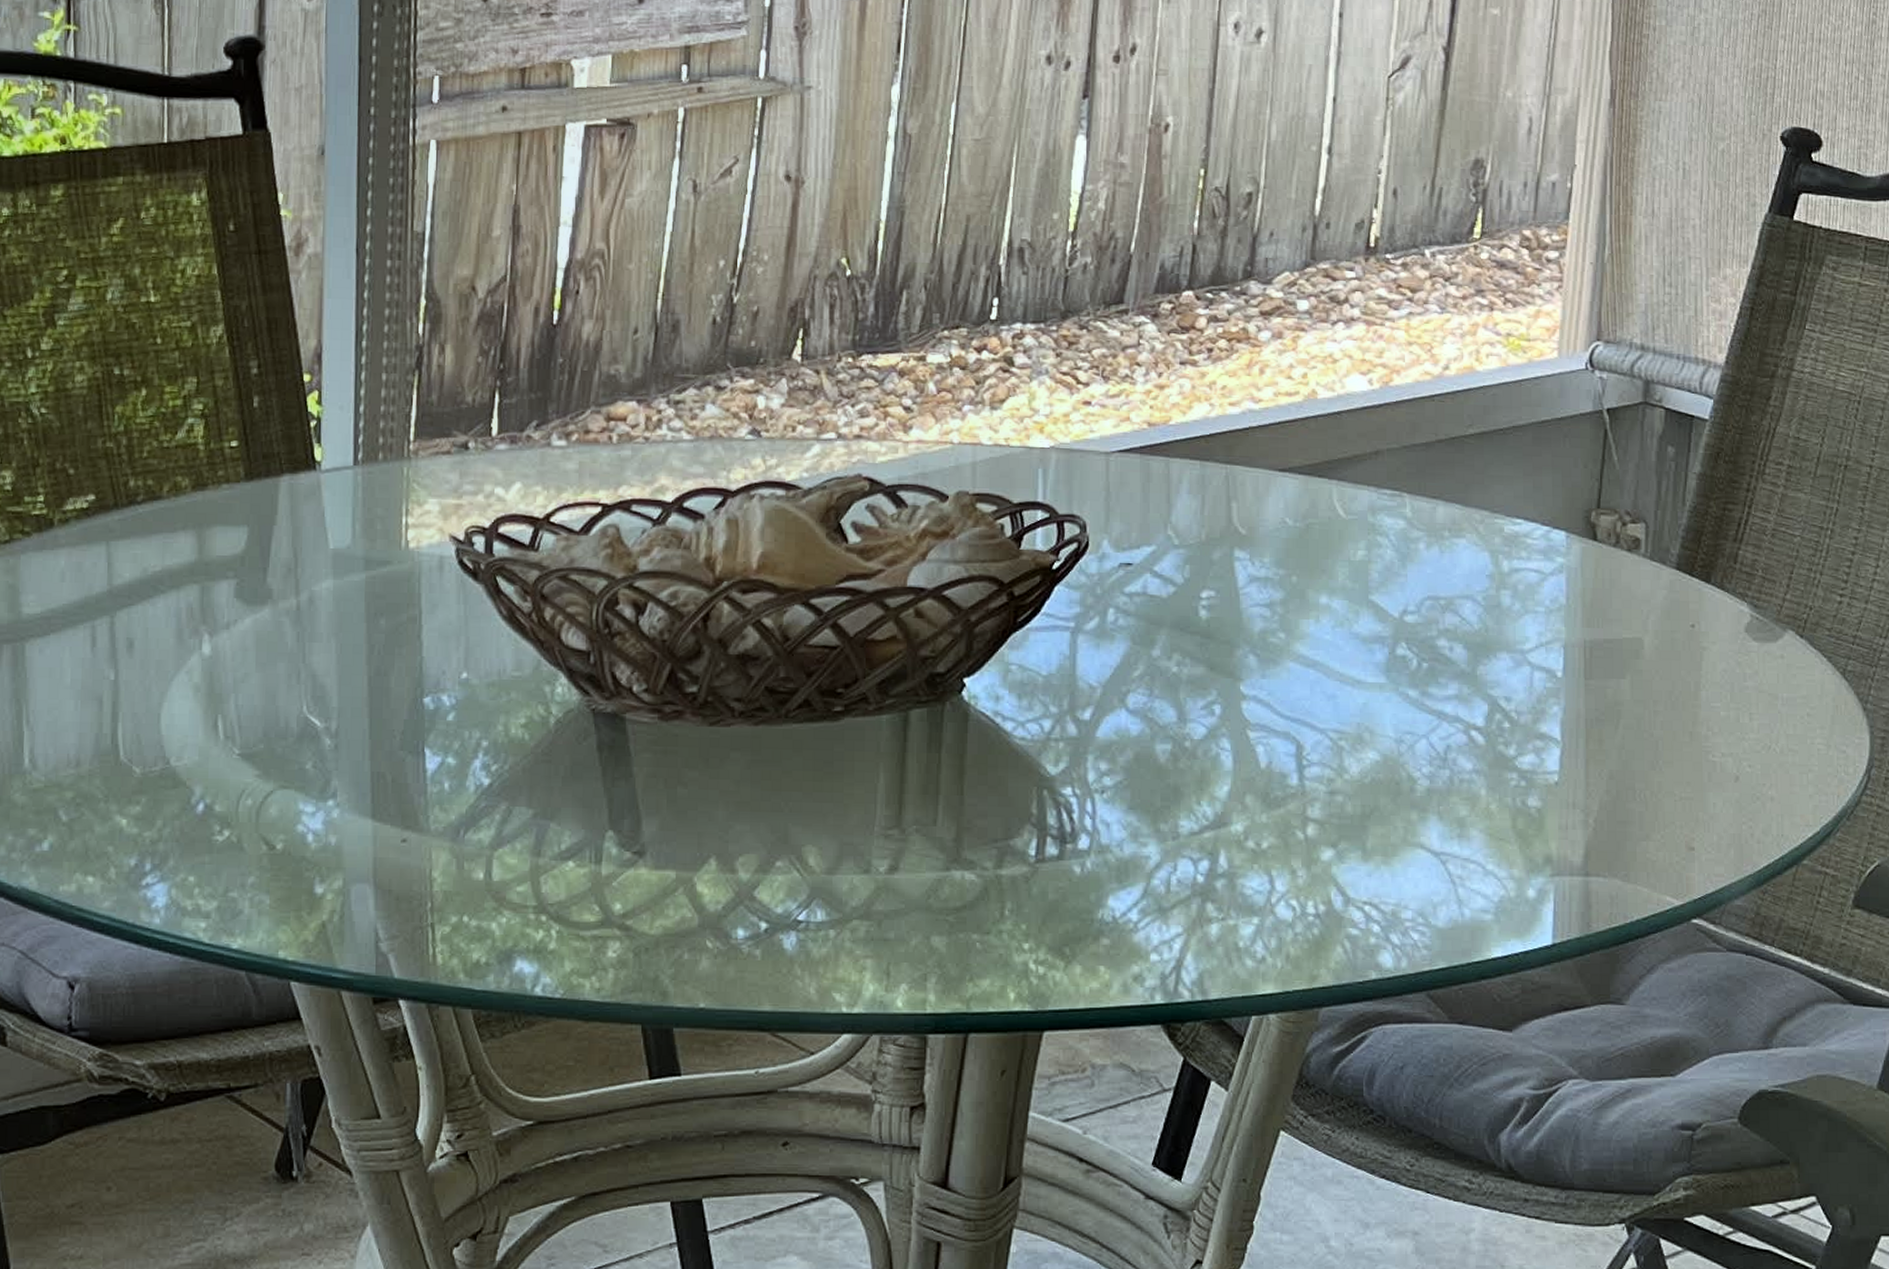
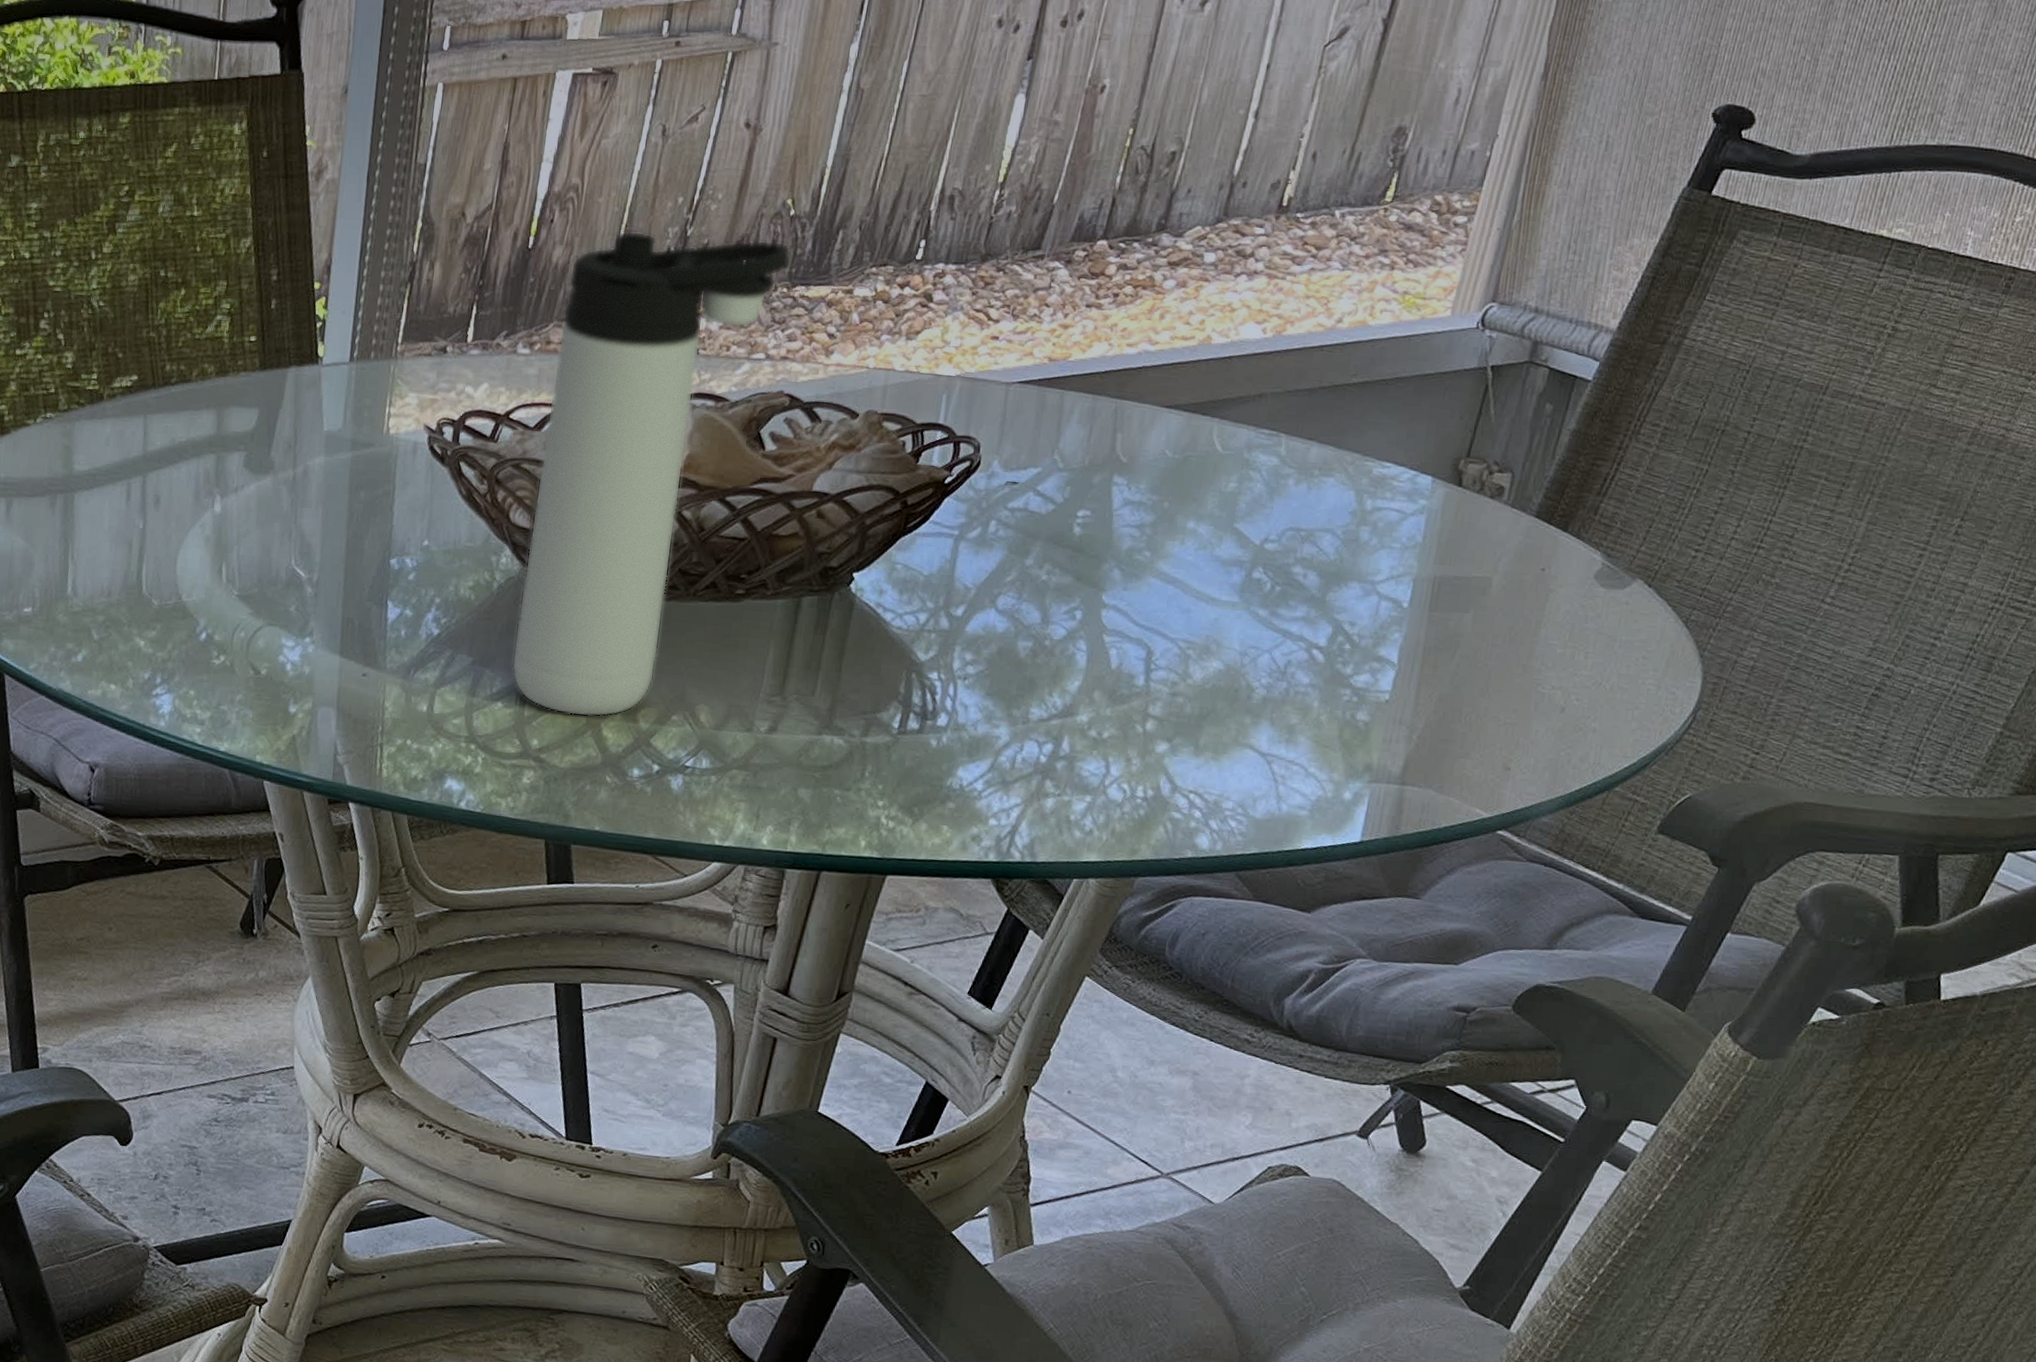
thermos bottle: none [581,300,854,871] -> present [511,231,792,717]

